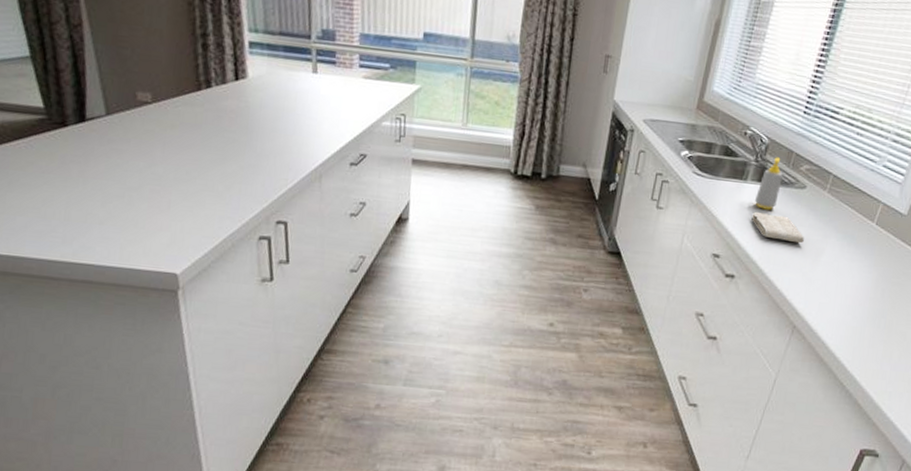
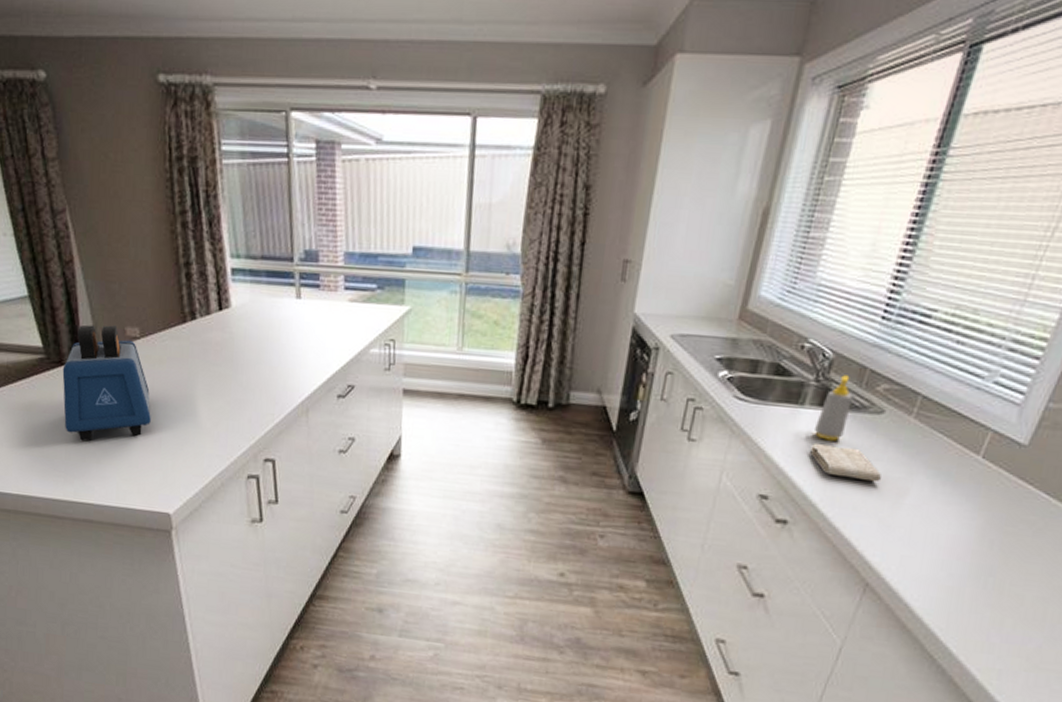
toaster: none [65,87,161,203] -> present [62,324,151,441]

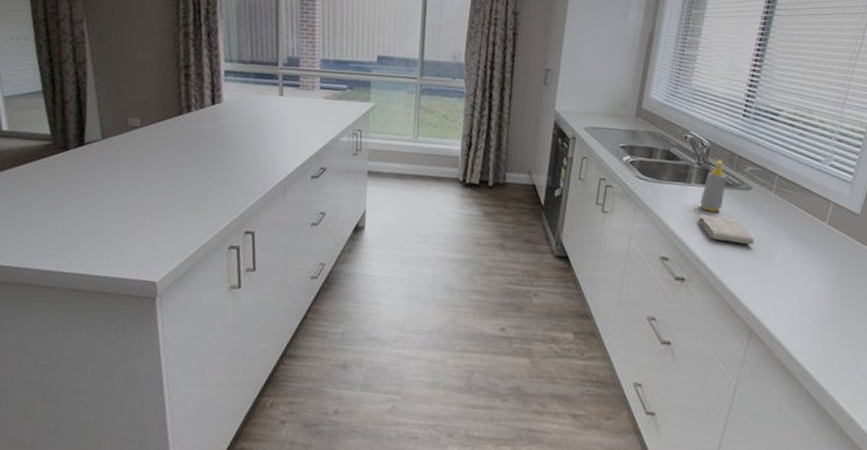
toaster: present [62,324,151,441] -> none [64,115,146,218]

